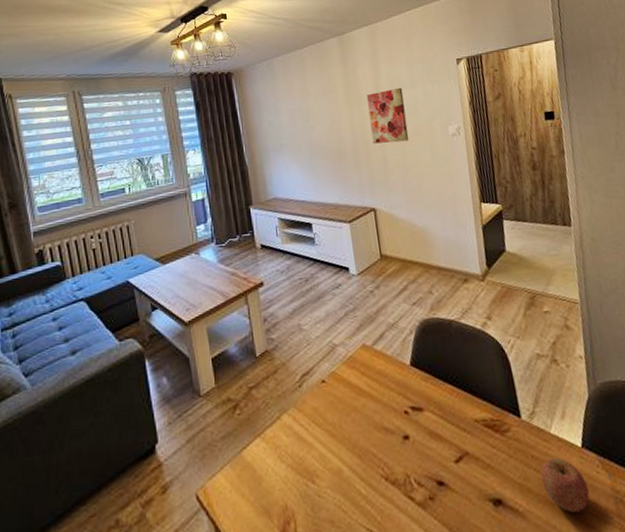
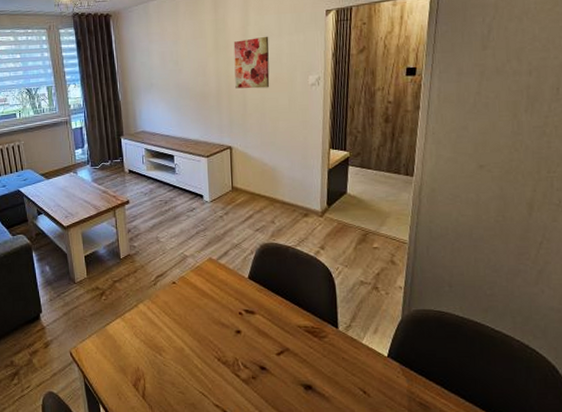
apple: present [540,457,590,513] -> none [348,361,388,403]

